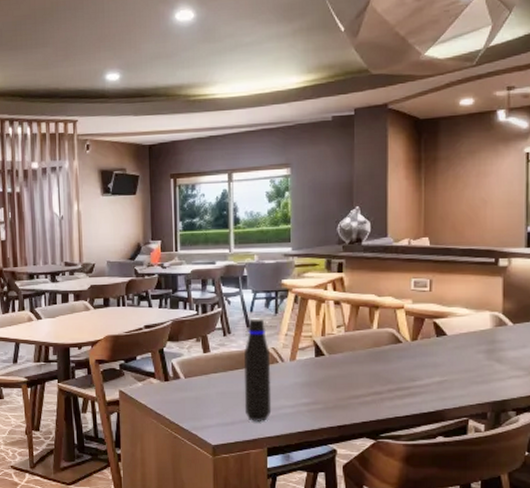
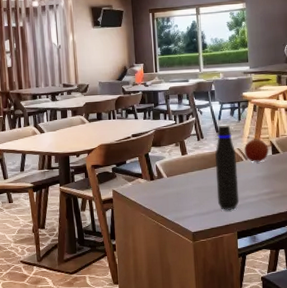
fruit: none [280,335,311,365] -> present [244,138,269,162]

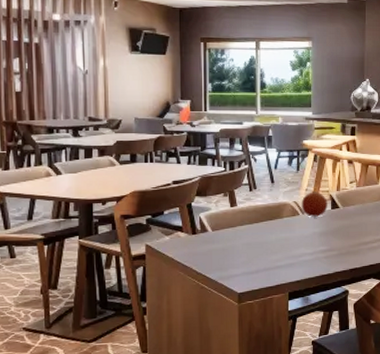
water bottle: present [215,124,240,211] -> none [268,174,293,270]

